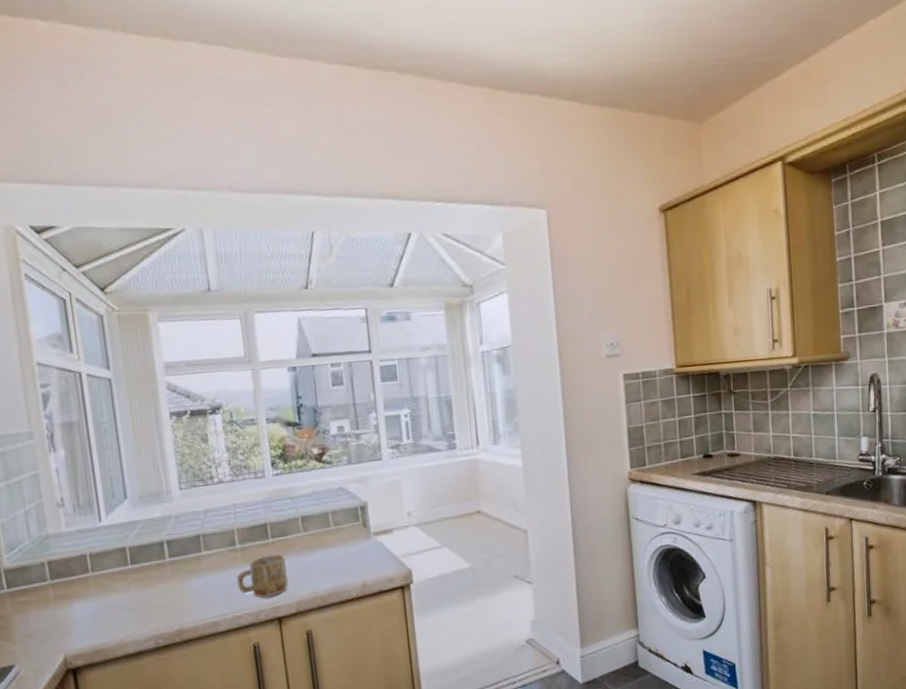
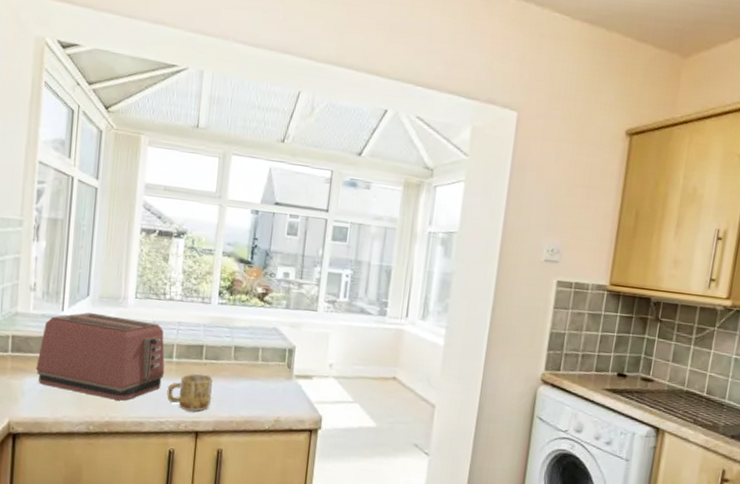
toaster: none [82,512,230,608] -> present [36,312,165,401]

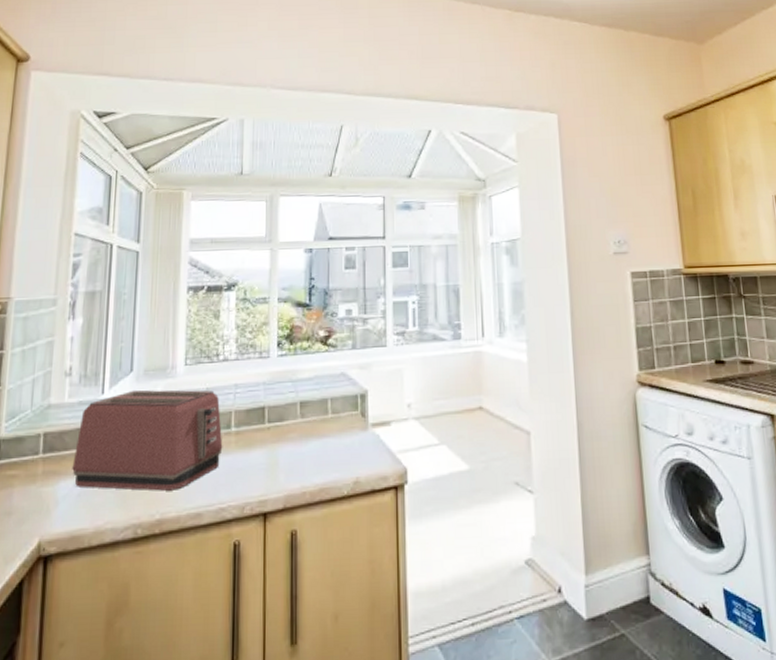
mug: present [166,374,213,411] -> none [227,441,278,488]

